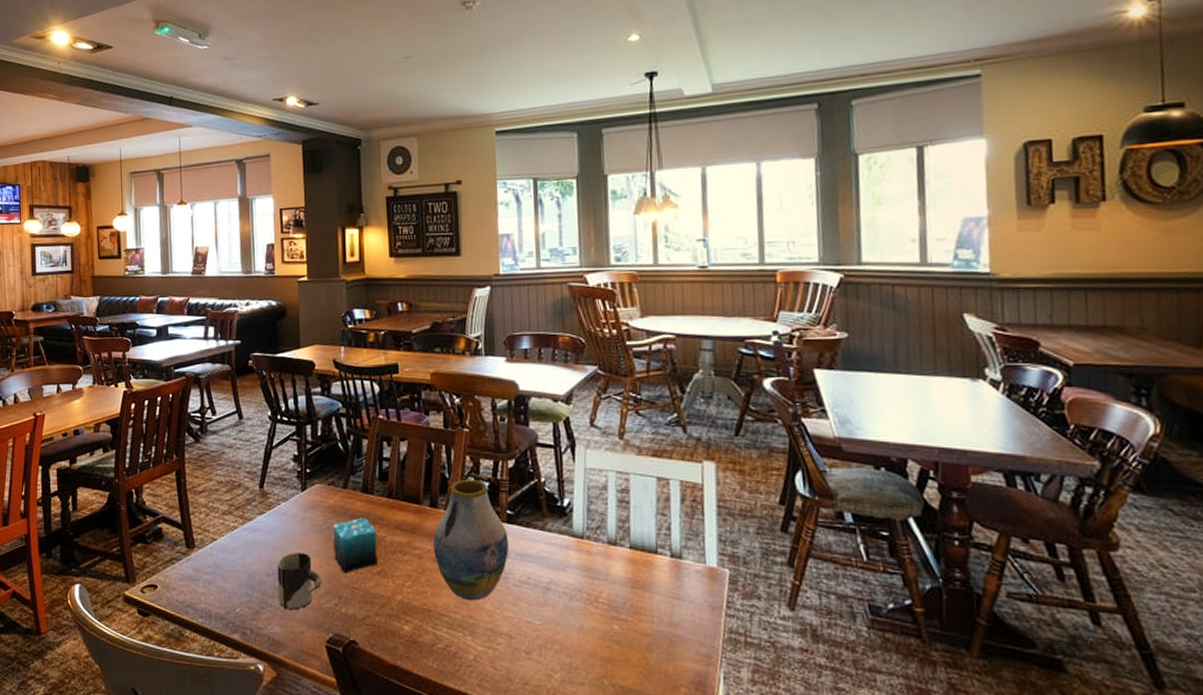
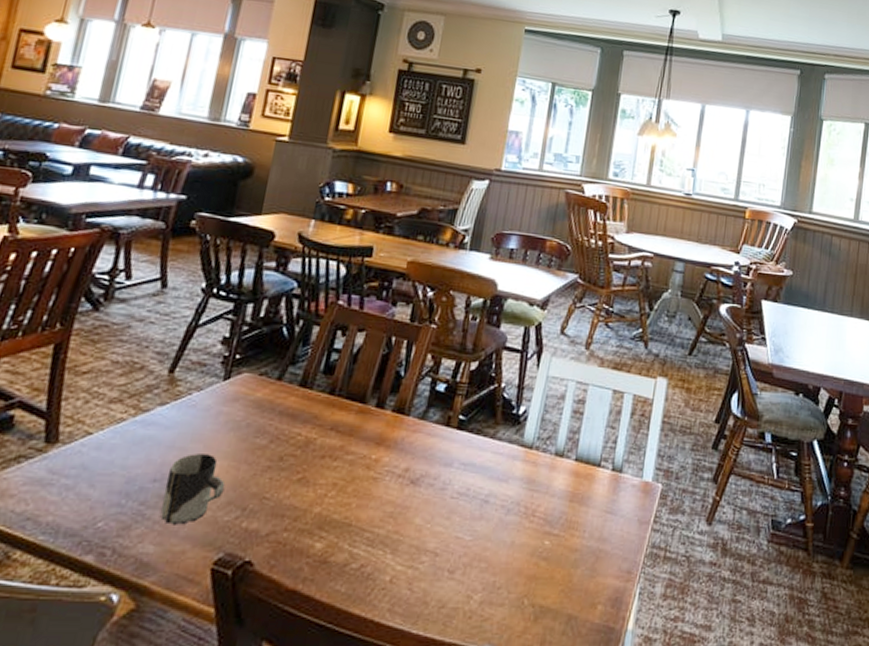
candle: present [333,517,378,574] -> none [247,414,308,481]
vase: present [433,479,509,601] -> none [369,378,456,514]

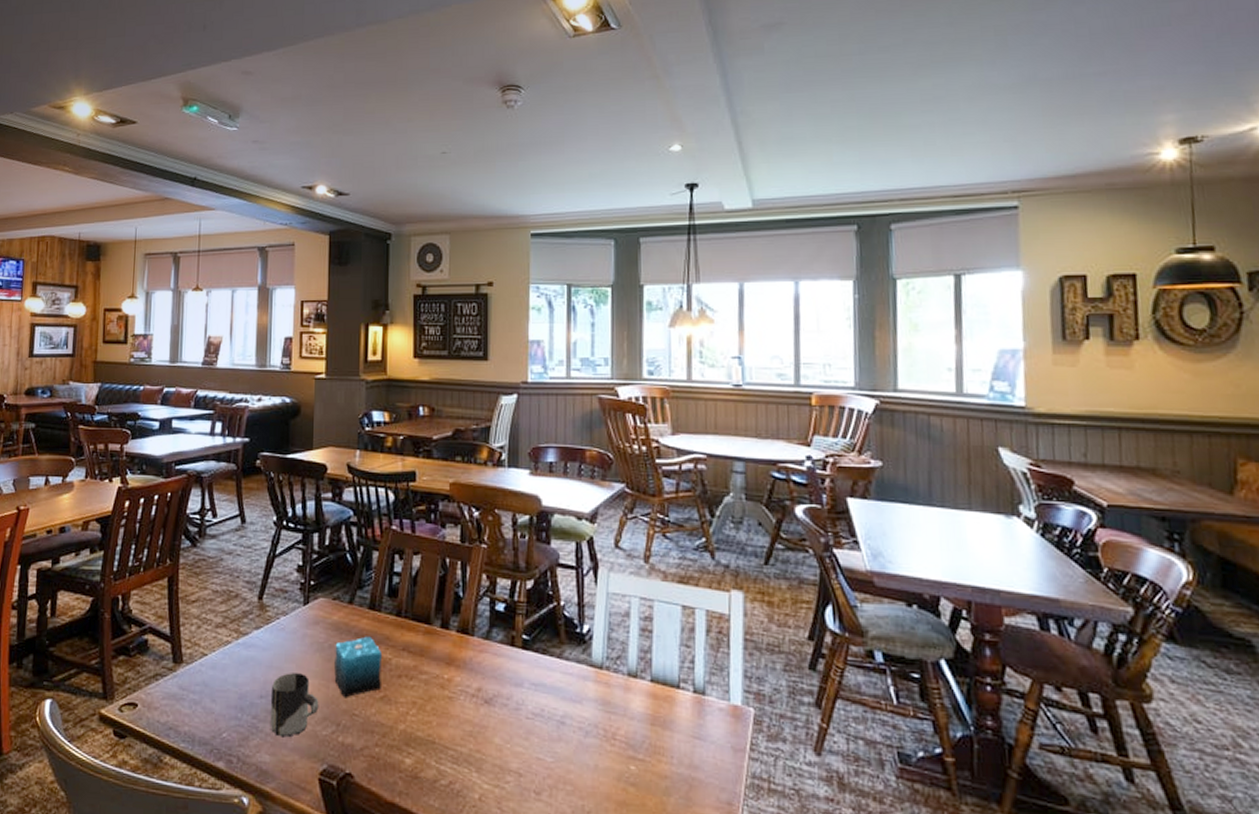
candle: none [247,414,308,481] -> present [334,636,383,698]

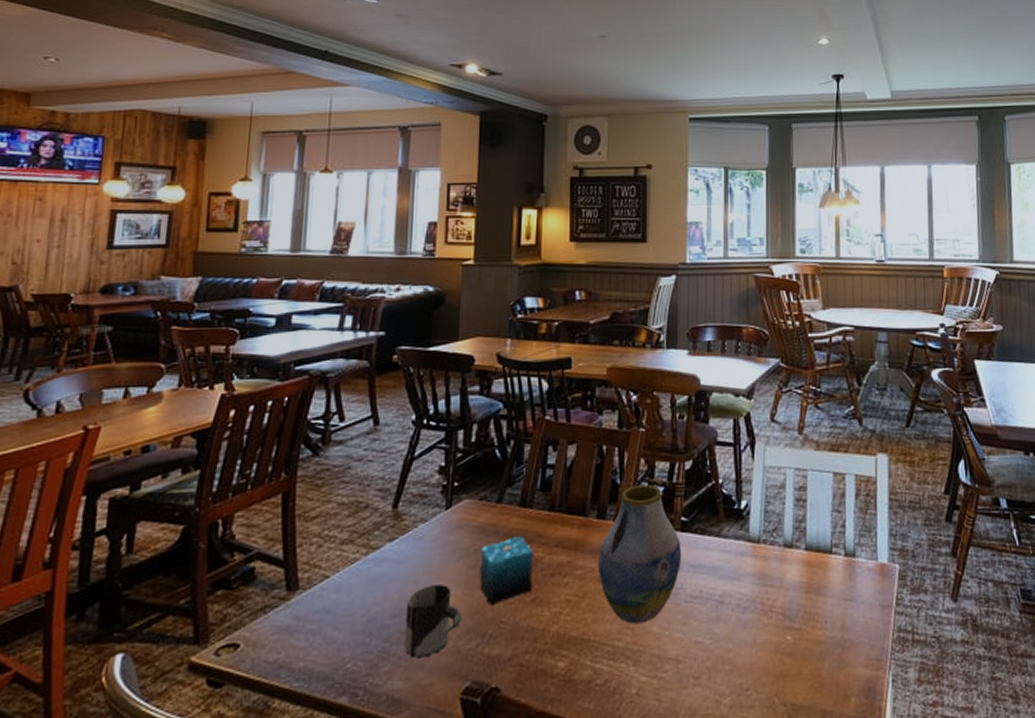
vase: none [442,599,524,733] -> present [598,484,682,624]

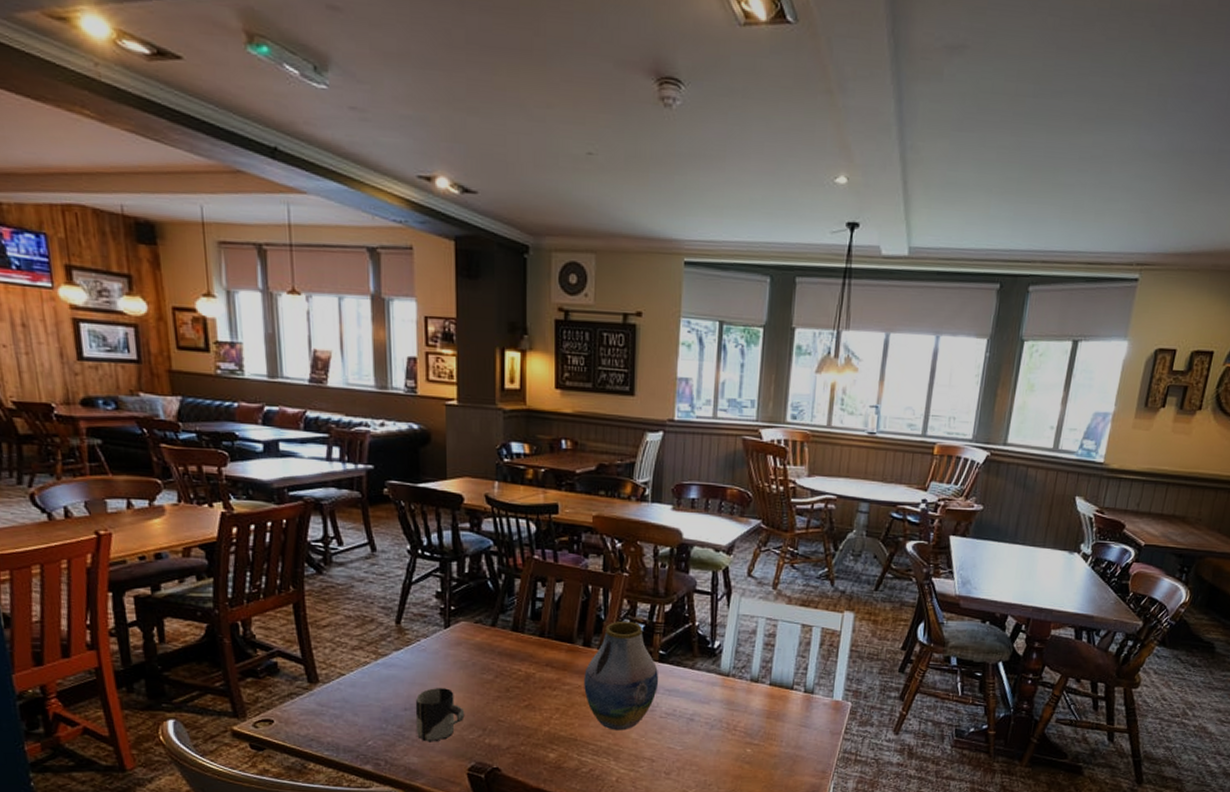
candle: present [480,535,534,606] -> none [479,654,527,708]

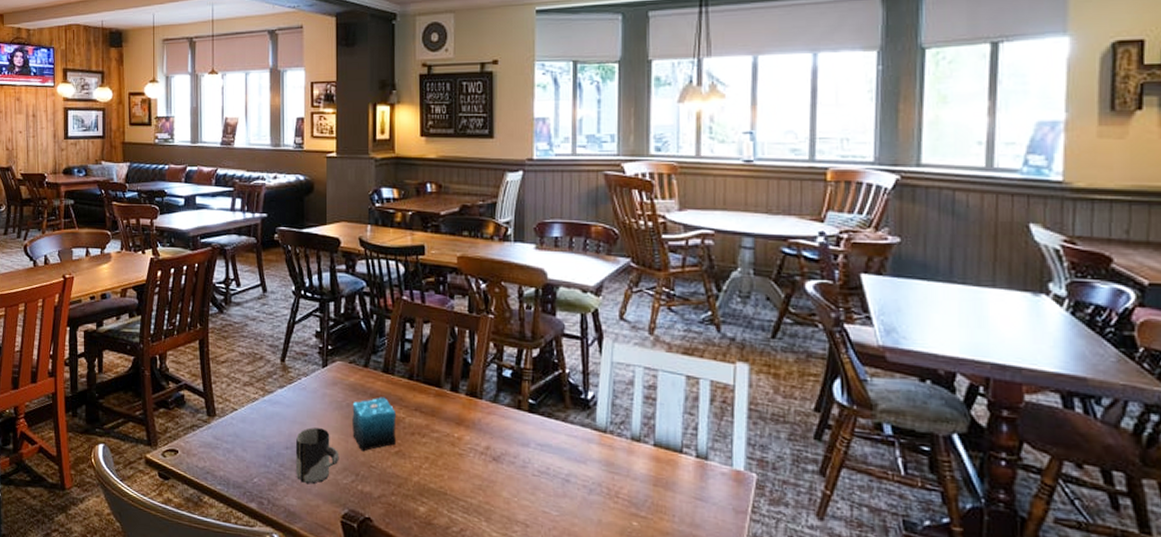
candle: none [479,654,527,708] -> present [352,397,397,452]
vase: present [584,620,659,731] -> none [453,365,530,488]

